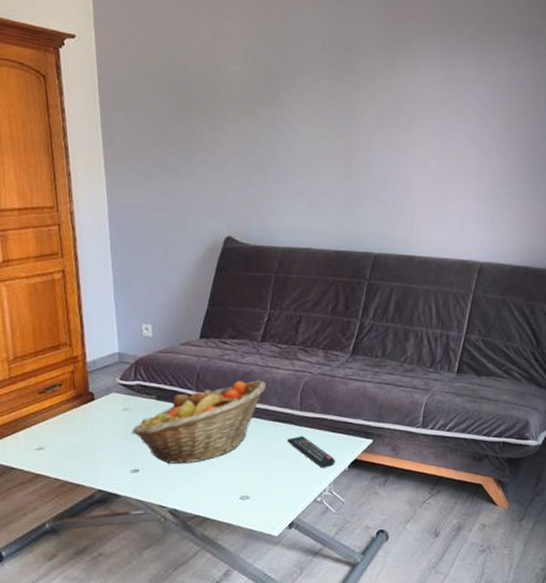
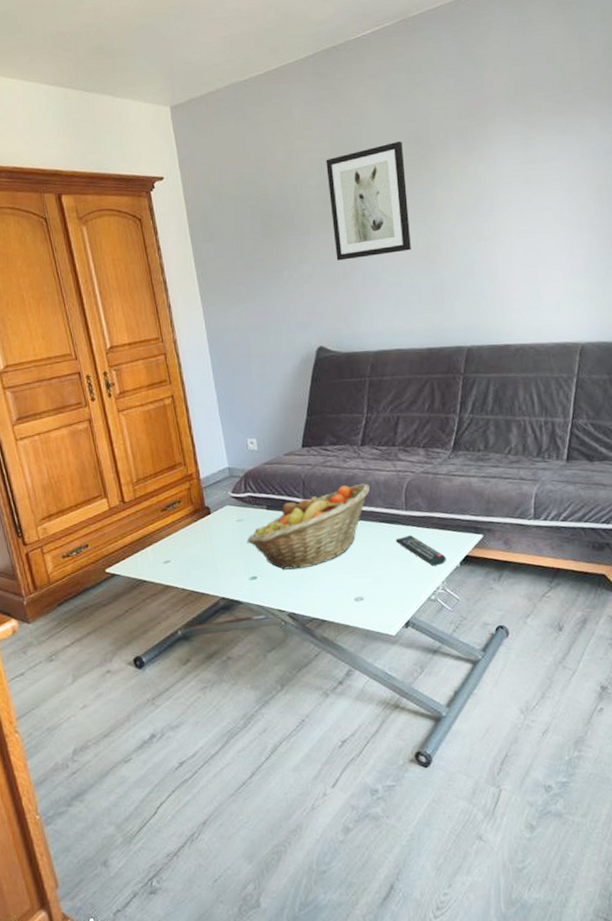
wall art: none [251,40,331,152] -> present [326,141,411,261]

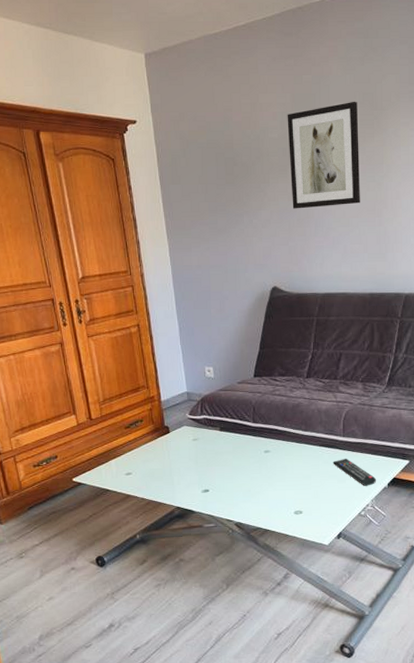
fruit basket: present [247,483,370,570] -> none [201,411,312,485]

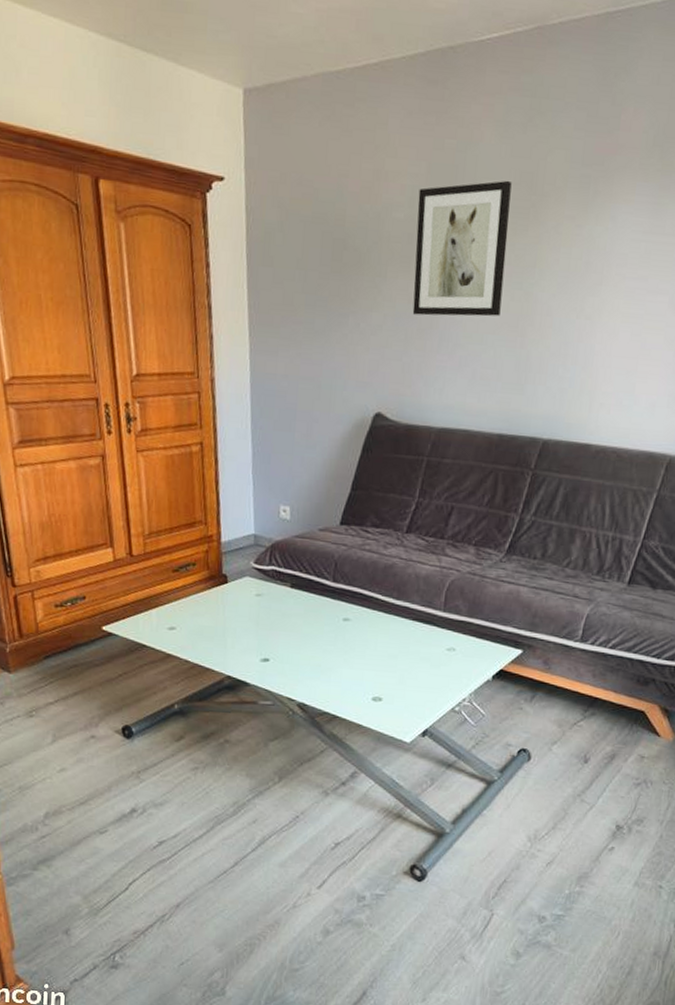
remote control: present [333,459,376,486] -> none [426,639,478,676]

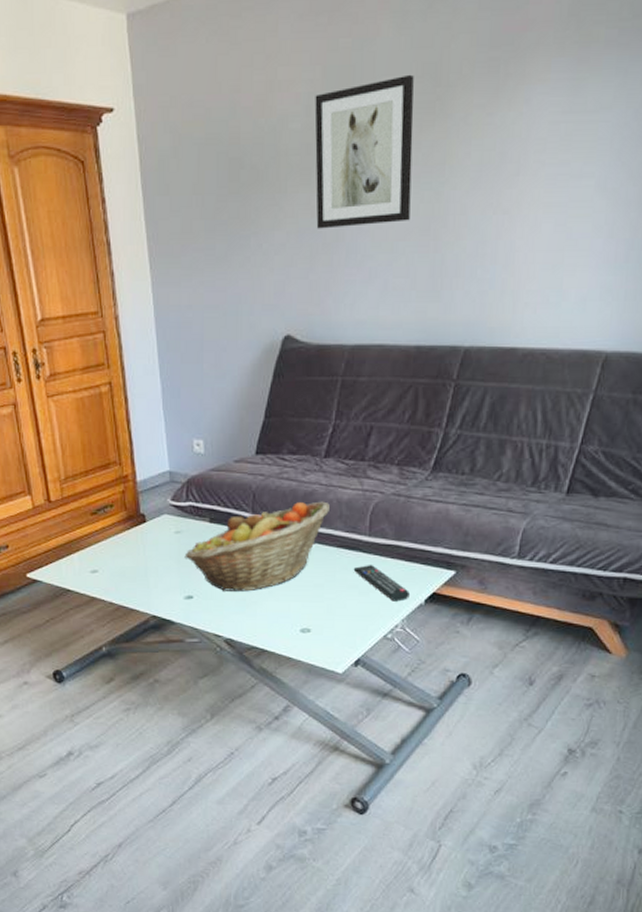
fruit basket: none [263,574,408,658] -> present [184,501,330,592]
remote control: none [426,639,478,676] -> present [353,565,409,602]

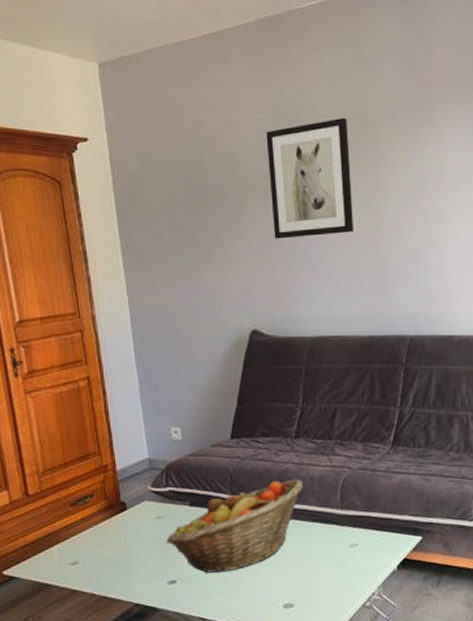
remote control: present [353,565,409,602] -> none [329,536,383,570]

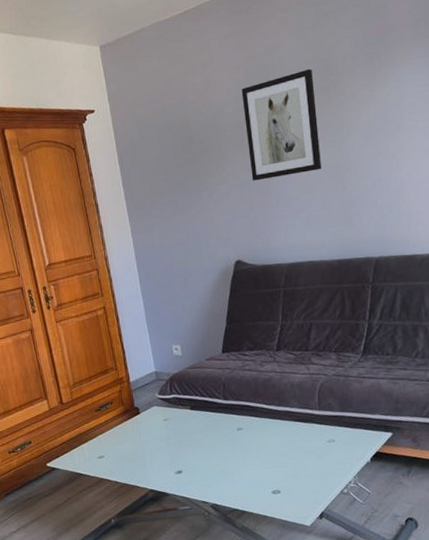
fruit basket: present [166,479,303,573] -> none [172,385,285,465]

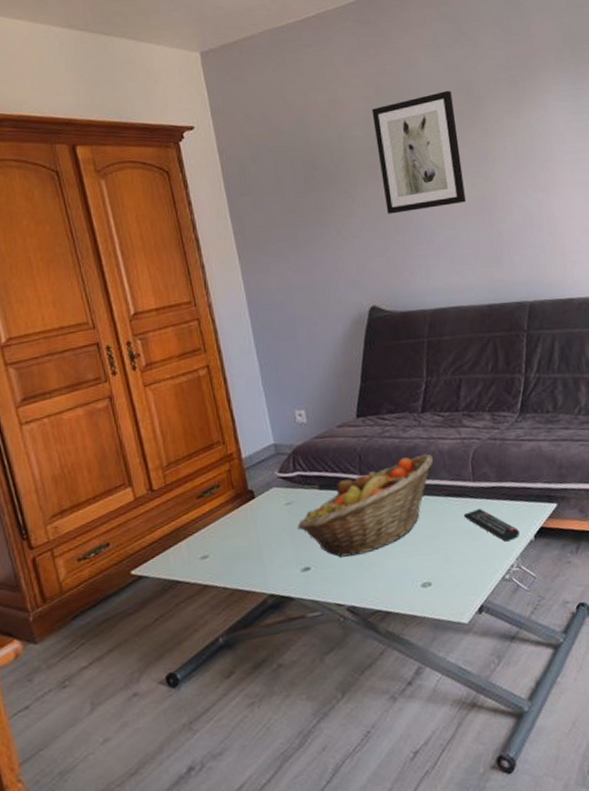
fruit basket: none [172,385,285,465] -> present [297,454,433,557]
remote control: none [309,433,358,462] -> present [463,509,520,542]

